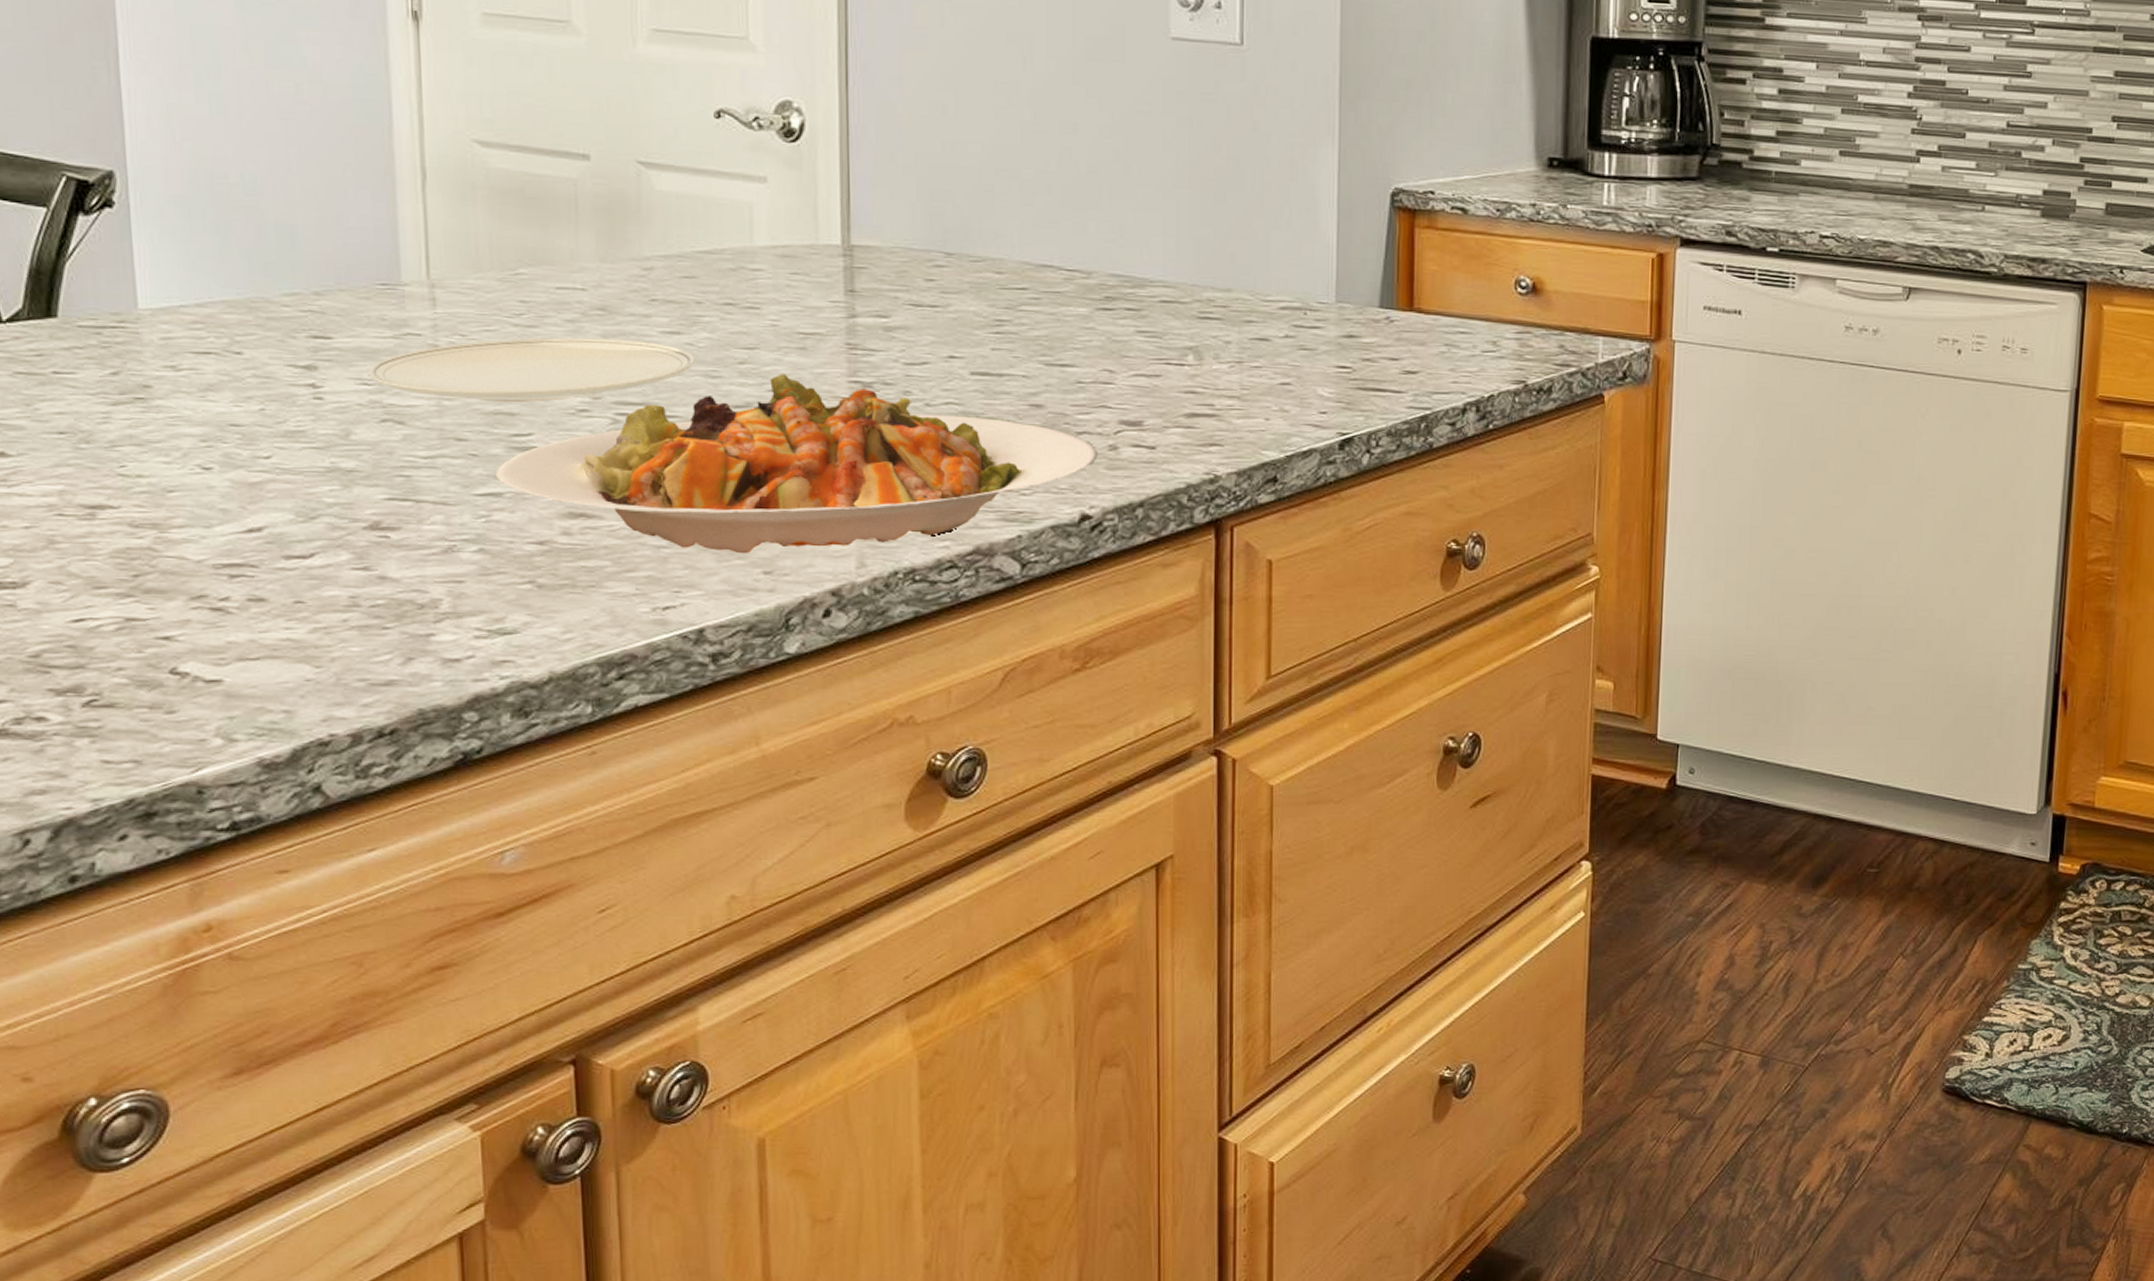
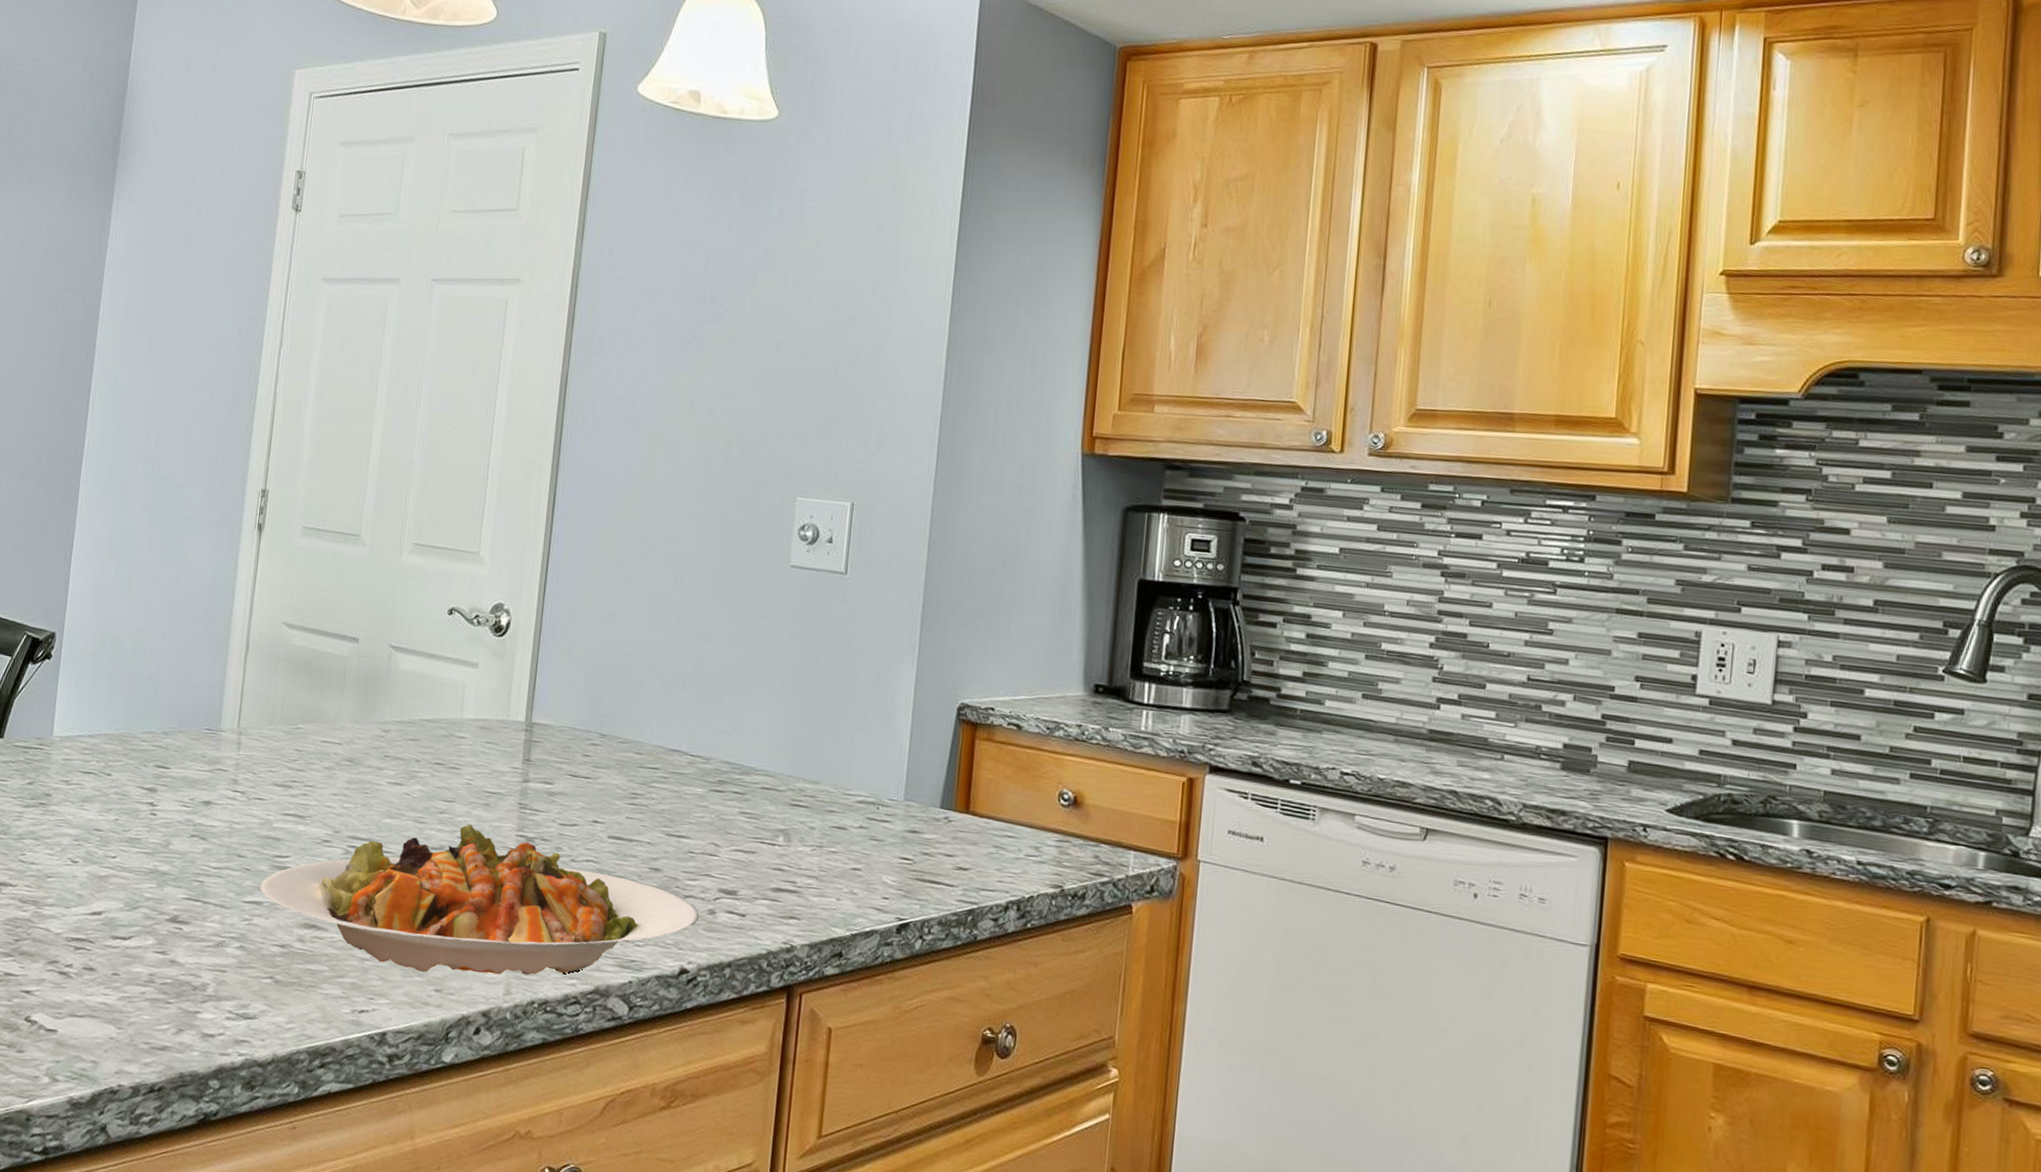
plate: present [367,337,696,402] -> none [188,779,410,832]

